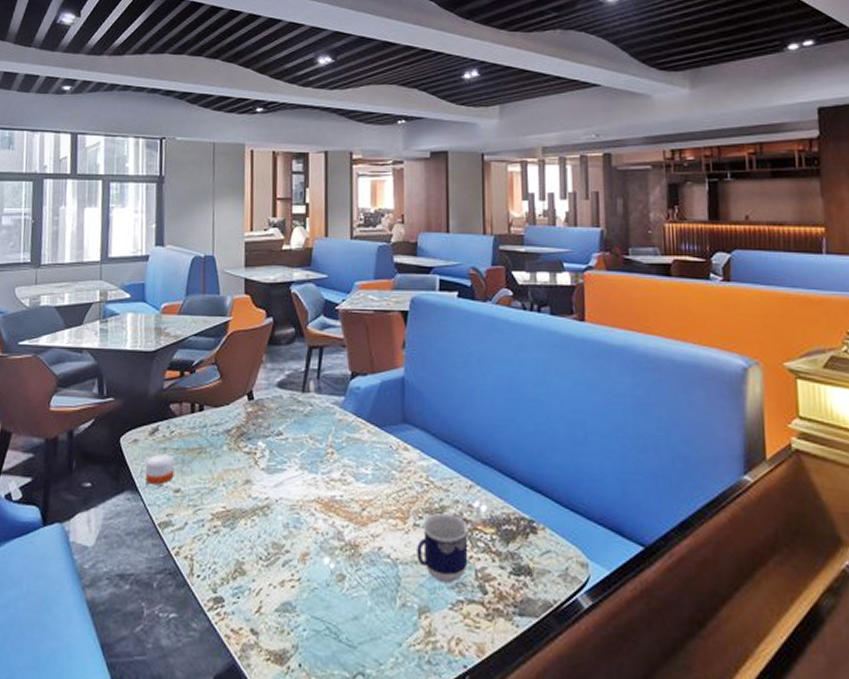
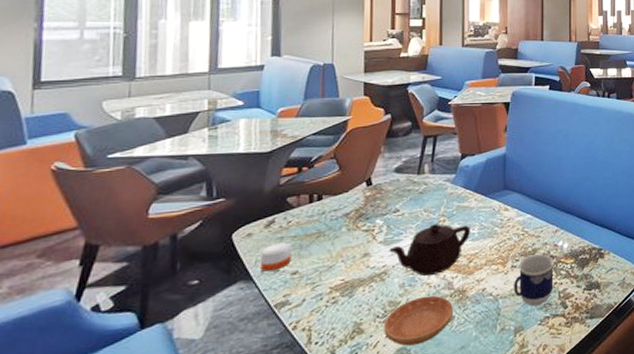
saucer: none [267,543,344,603] -> present [384,295,453,346]
teapot: none [272,455,363,520] -> present [389,224,470,276]

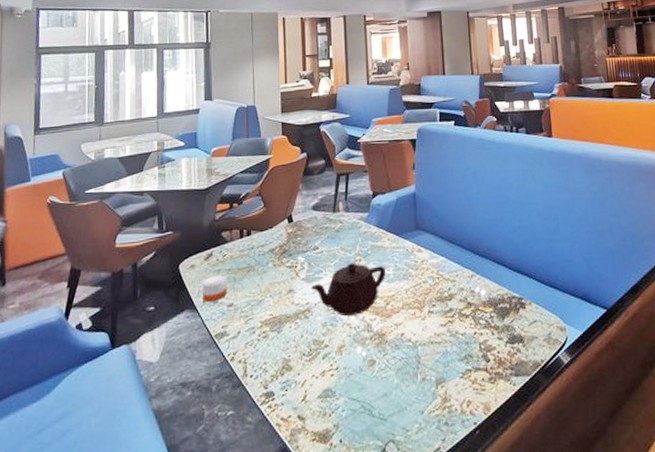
saucer: present [384,295,453,346] -> none [310,337,374,388]
cup: present [514,254,554,307] -> none [432,300,474,357]

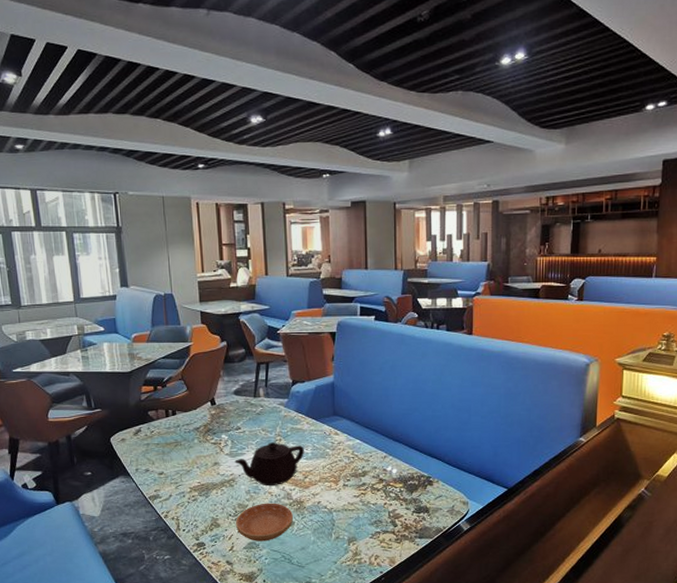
candle: present [202,275,228,302] -> none [133,448,157,470]
saucer: none [310,337,374,388] -> present [236,503,293,541]

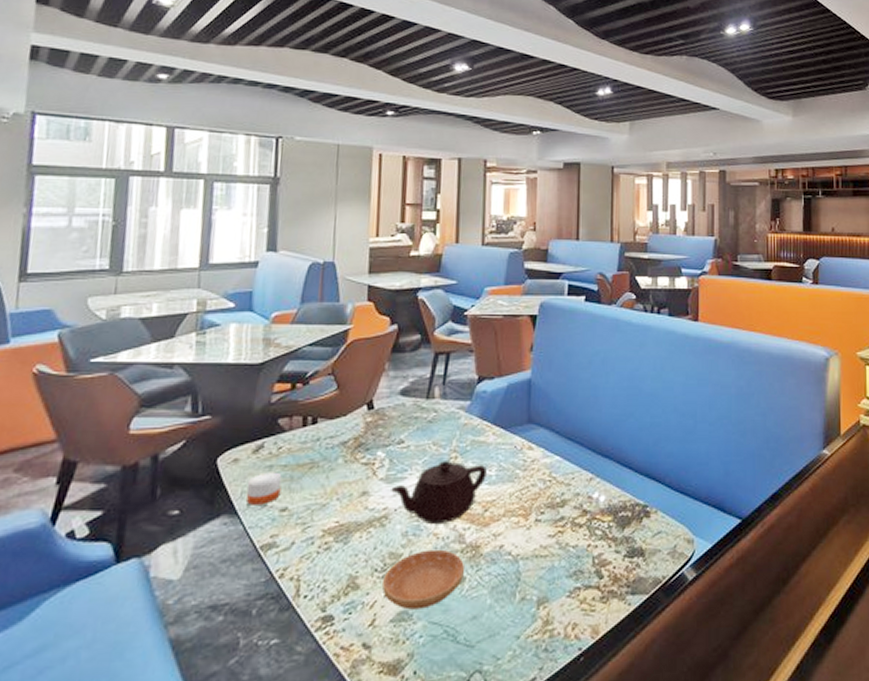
candle: none [133,448,157,470] -> present [246,472,282,505]

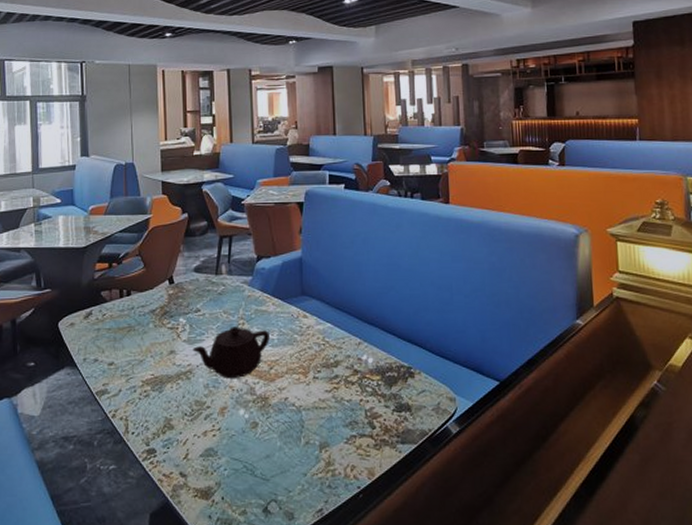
candle: present [246,472,282,505] -> none [82,334,108,360]
saucer: present [382,549,464,610] -> none [192,399,256,447]

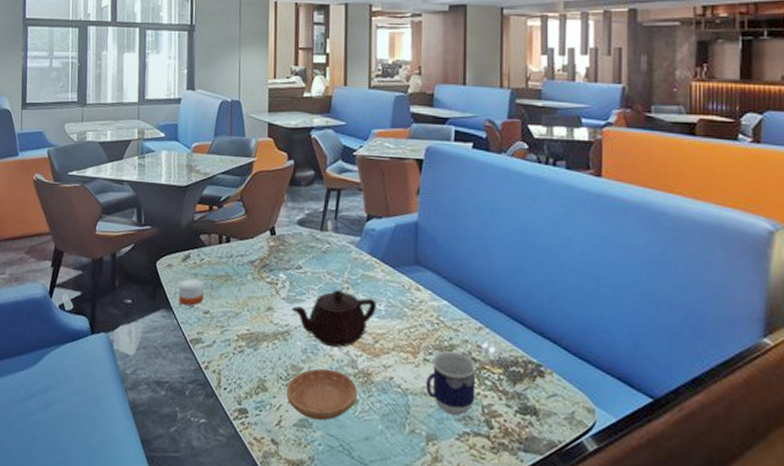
candle: none [82,334,108,360] -> present [178,278,205,306]
saucer: none [192,399,256,447] -> present [287,368,357,421]
cup: none [317,367,359,423] -> present [426,351,476,416]

